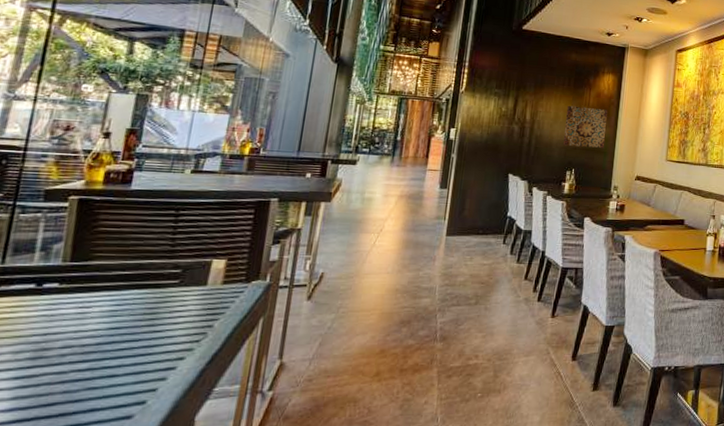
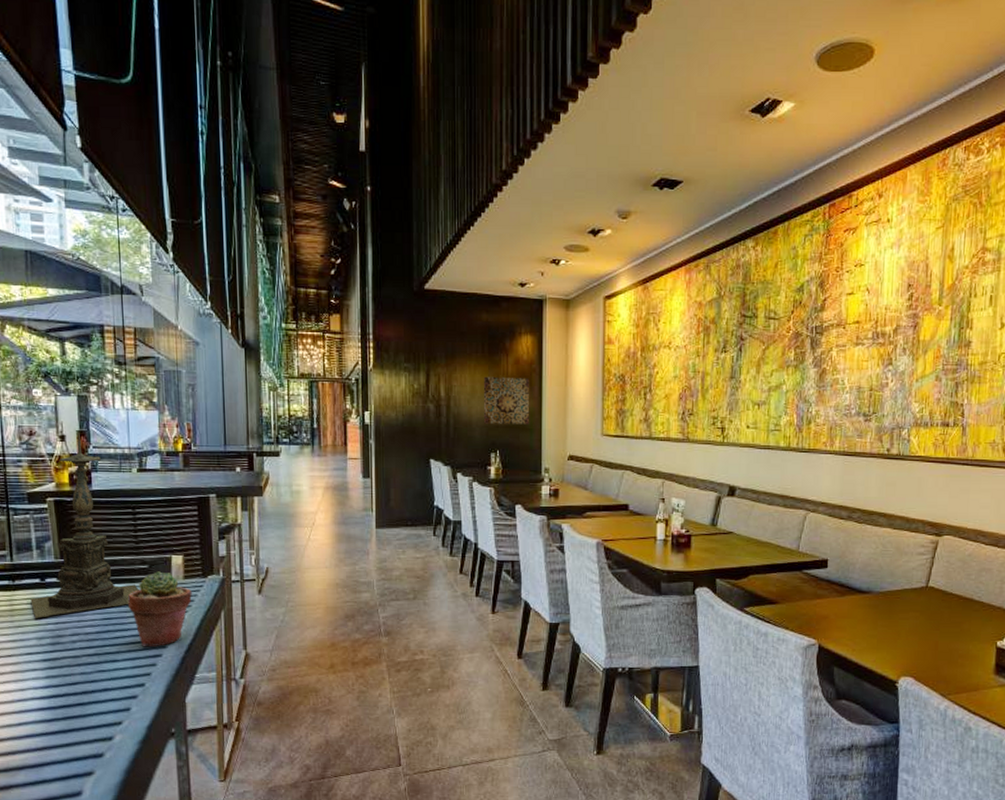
candle holder: none [15,129,164,329] -> present [30,432,139,618]
potted succulent: none [145,276,229,359] -> present [128,571,192,647]

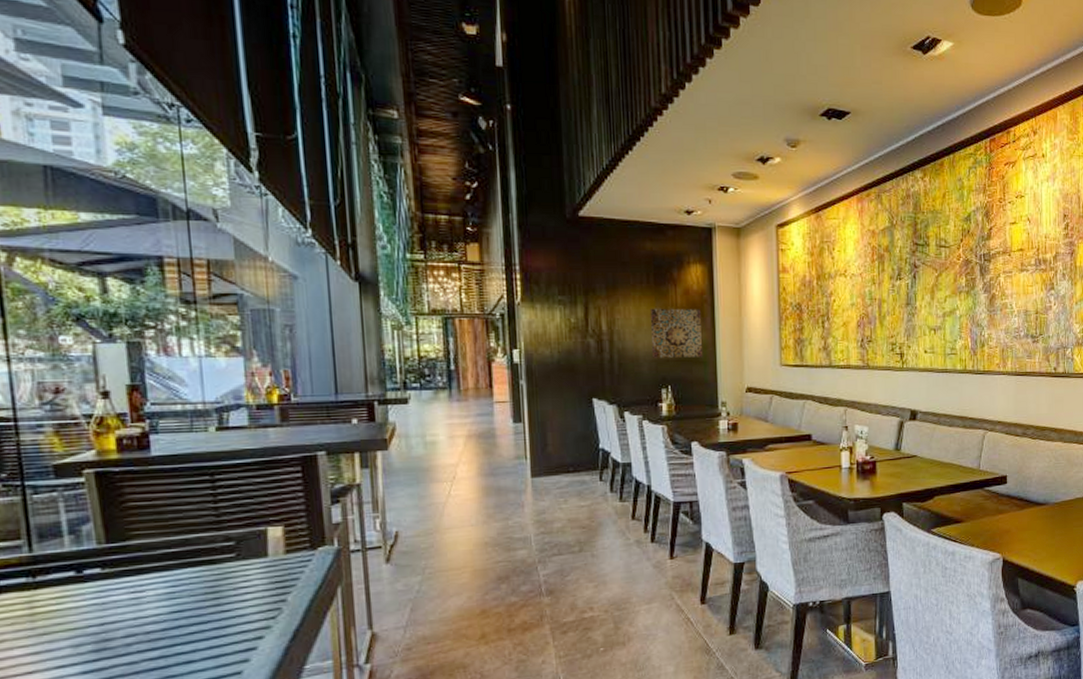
candle holder: present [30,432,139,618] -> none [61,386,223,621]
potted succulent: present [128,571,192,647] -> none [206,547,297,641]

